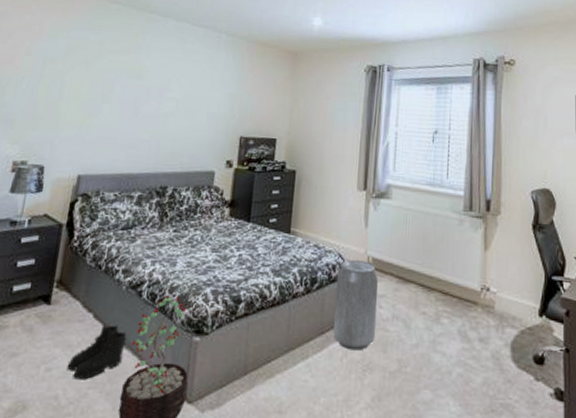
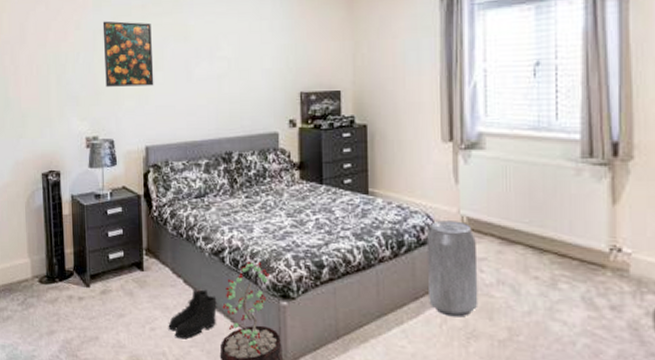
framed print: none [46,50,106,117] -> present [102,20,154,87]

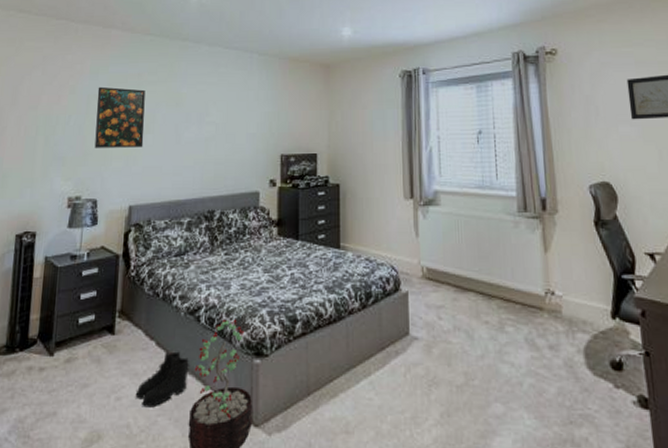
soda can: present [426,220,478,318] -> none [391,271,438,365]

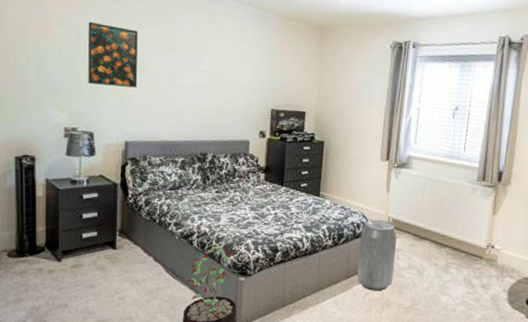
boots: present [135,351,190,408] -> none [136,265,184,307]
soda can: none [391,271,438,365] -> present [357,220,397,292]

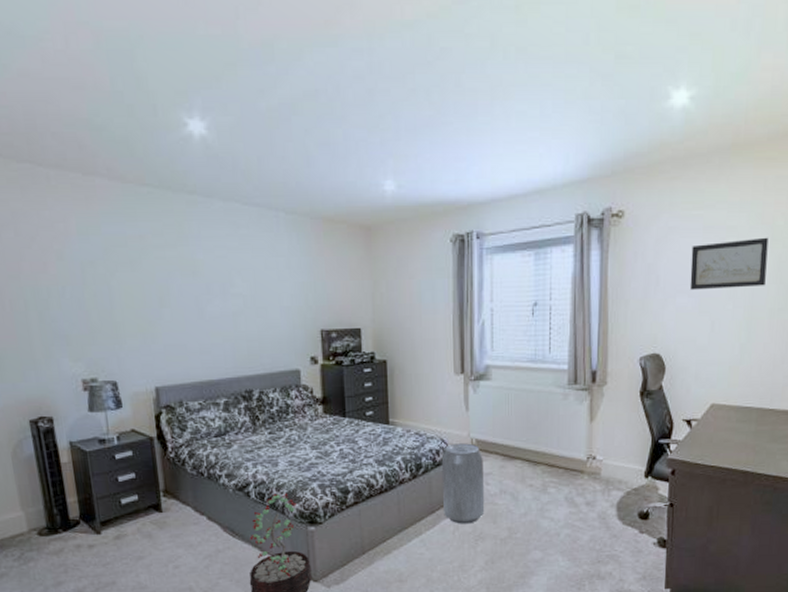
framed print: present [87,21,138,88] -> none [91,251,161,325]

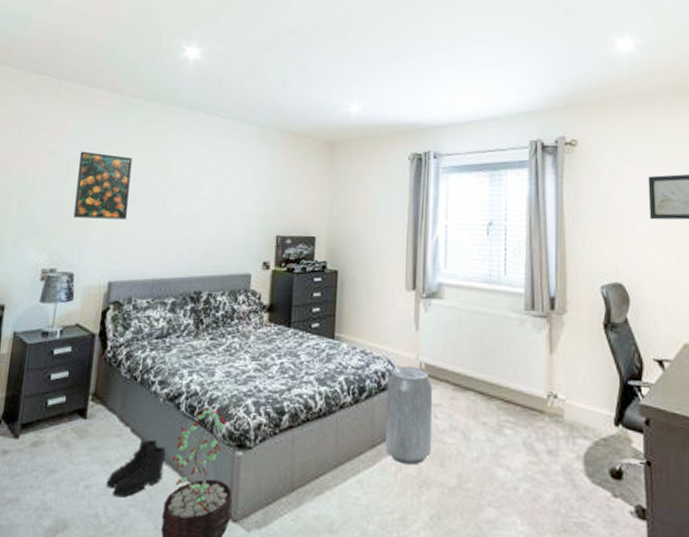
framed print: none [91,251,161,325] -> present [73,151,132,220]
boots: none [193,524,246,573] -> present [106,439,167,498]

